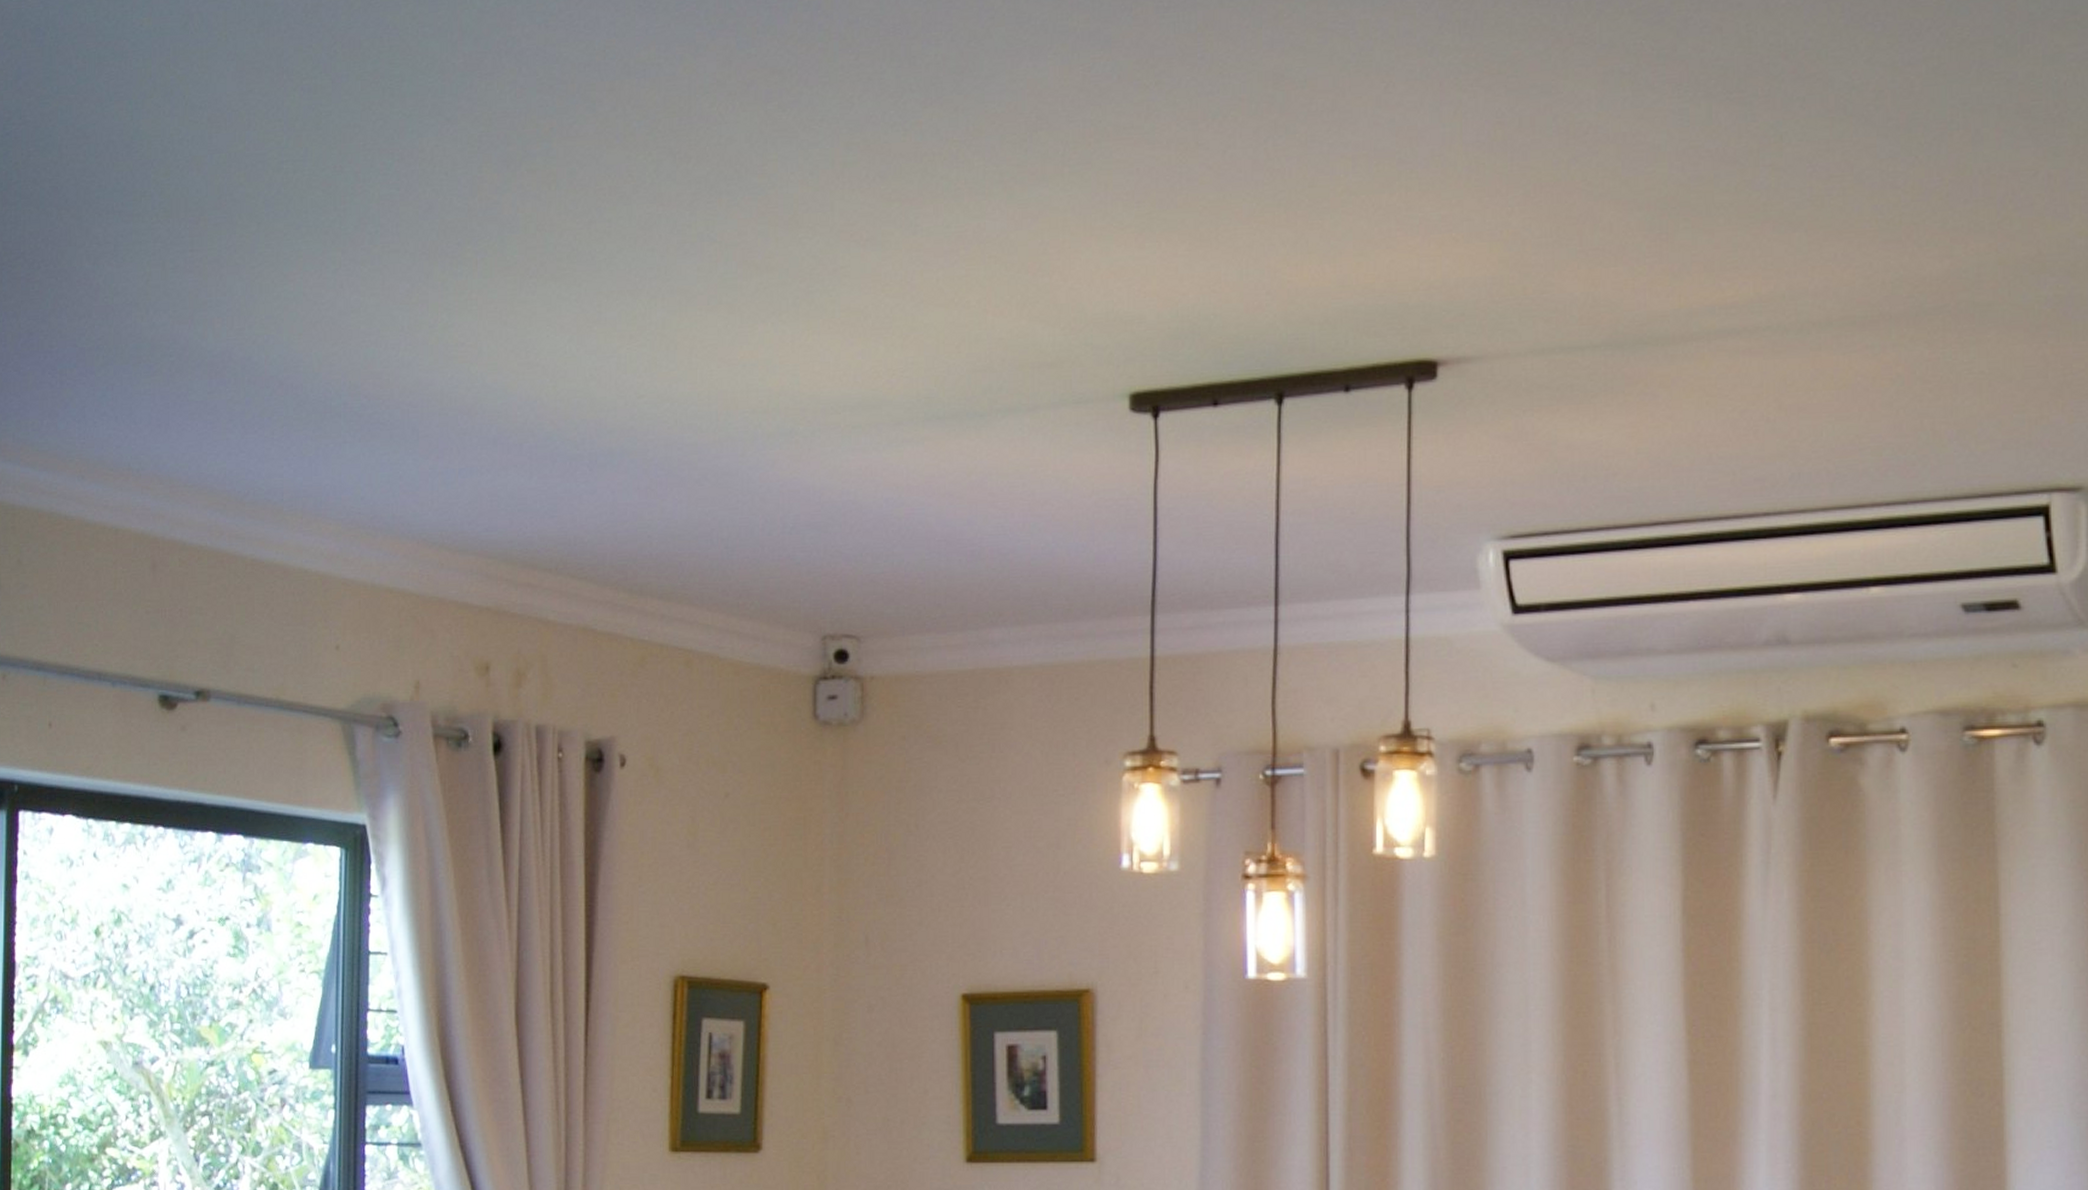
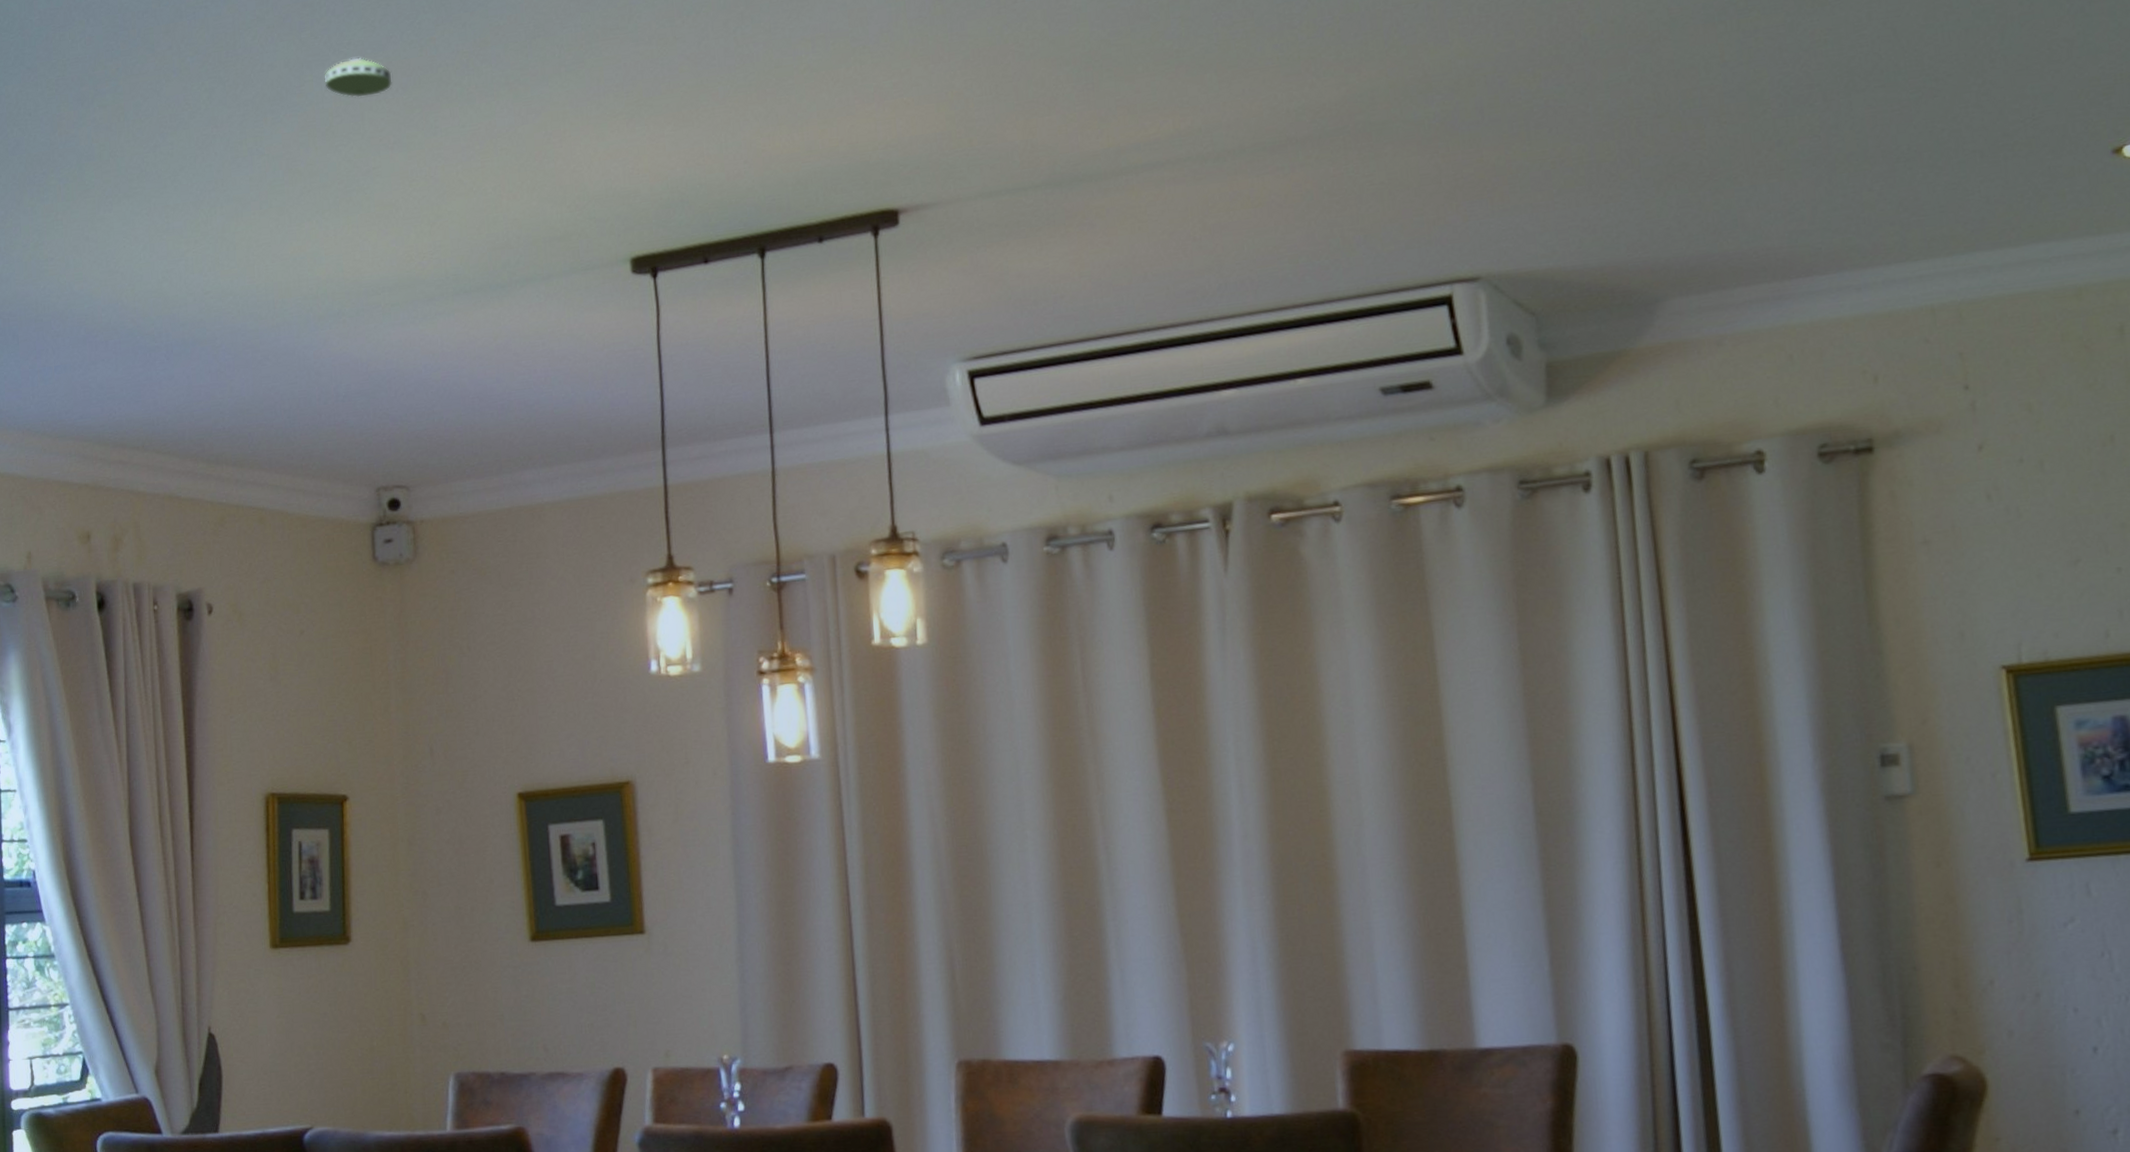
smoke detector: none [791,137,869,184] -> present [324,57,393,98]

